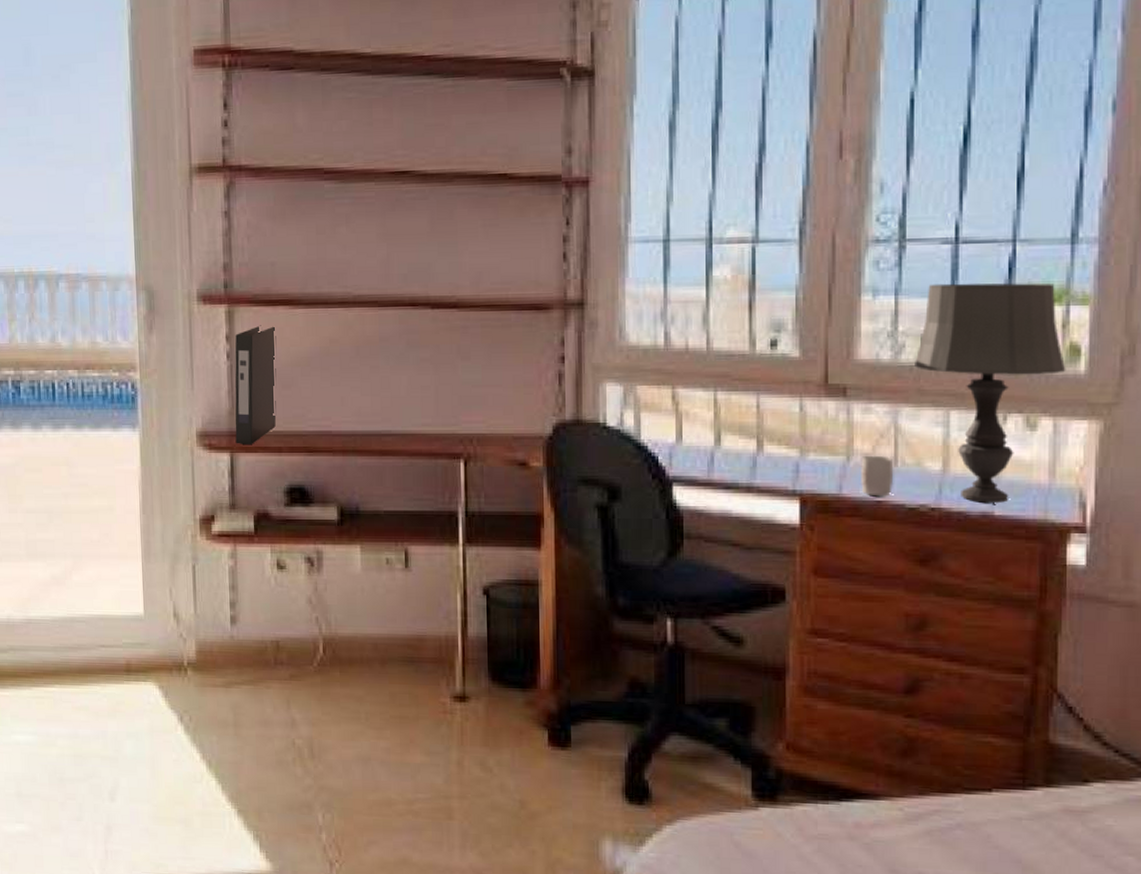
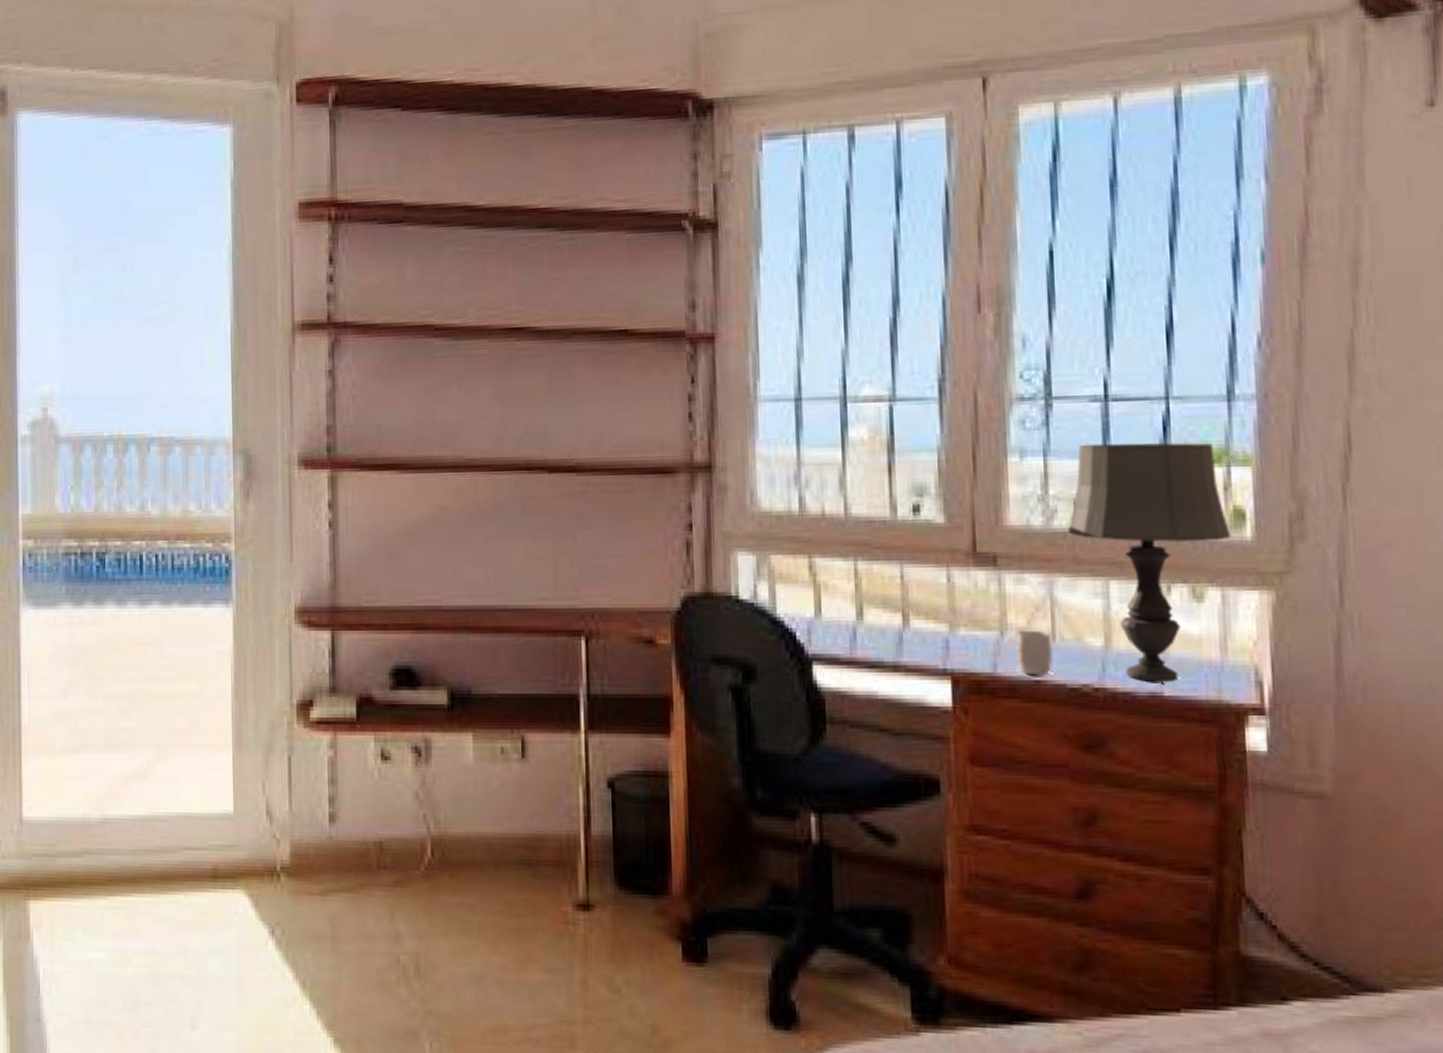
binder: present [234,325,277,444] -> none [336,491,383,621]

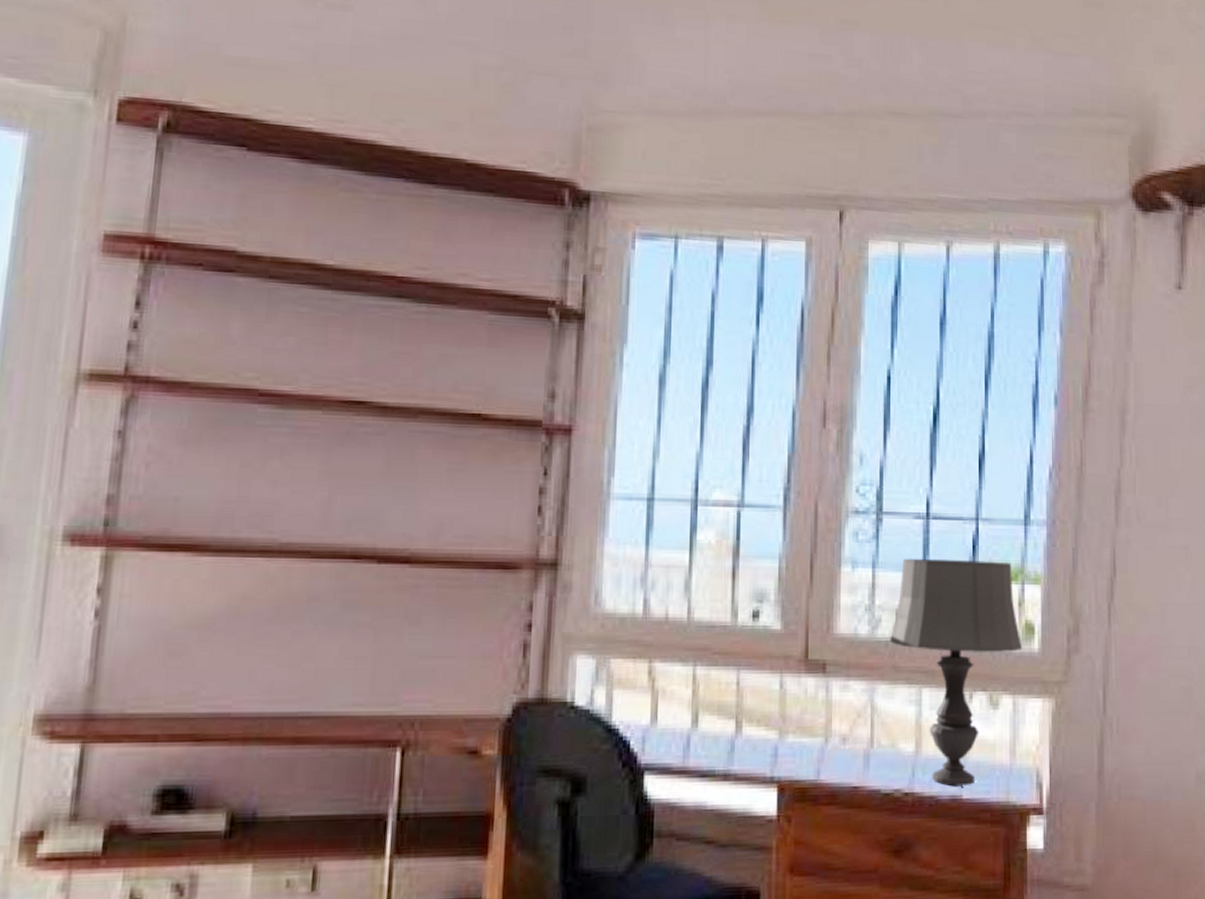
mug: present [1016,630,1052,676] -> none [838,736,869,782]

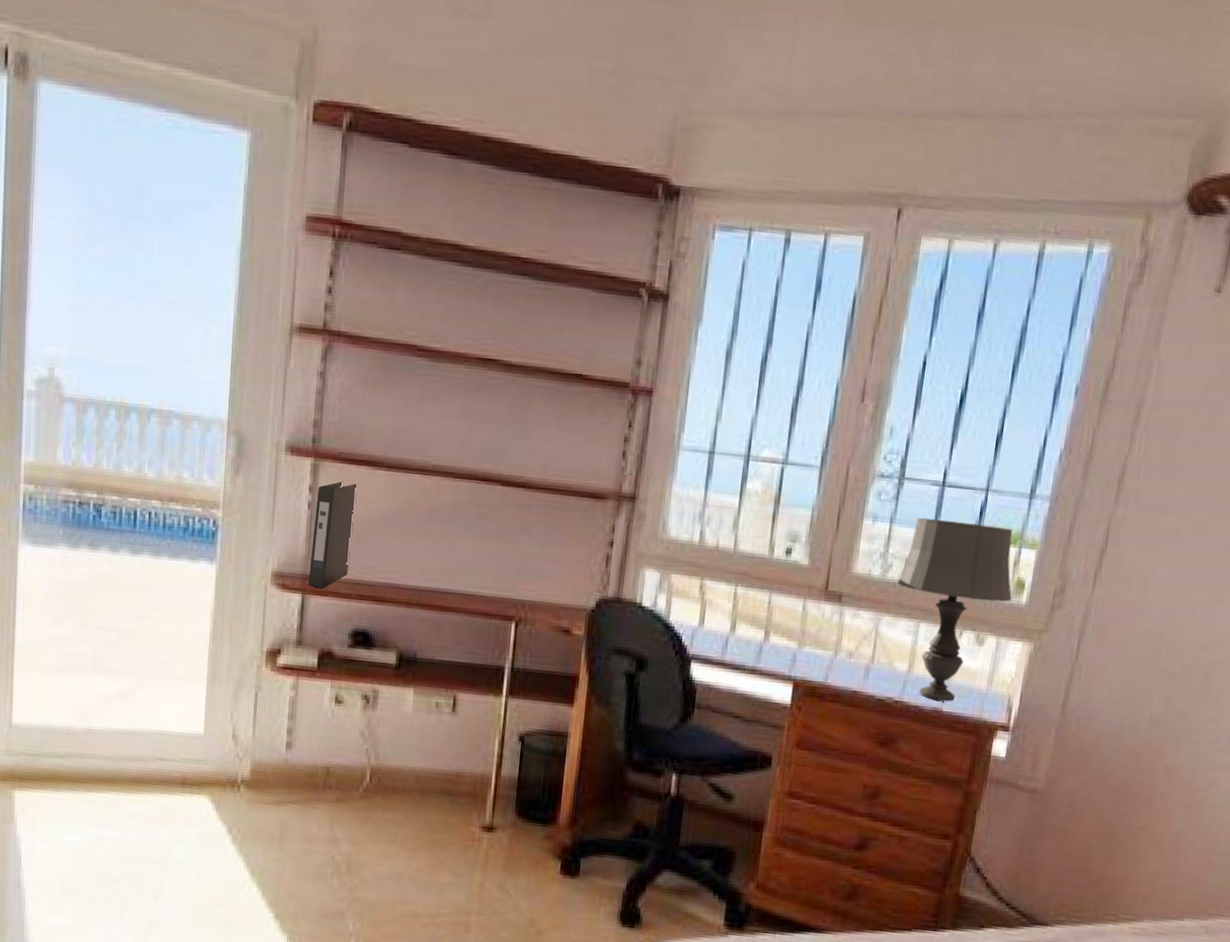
binder: none [91,575,169,732] -> present [308,481,357,589]

